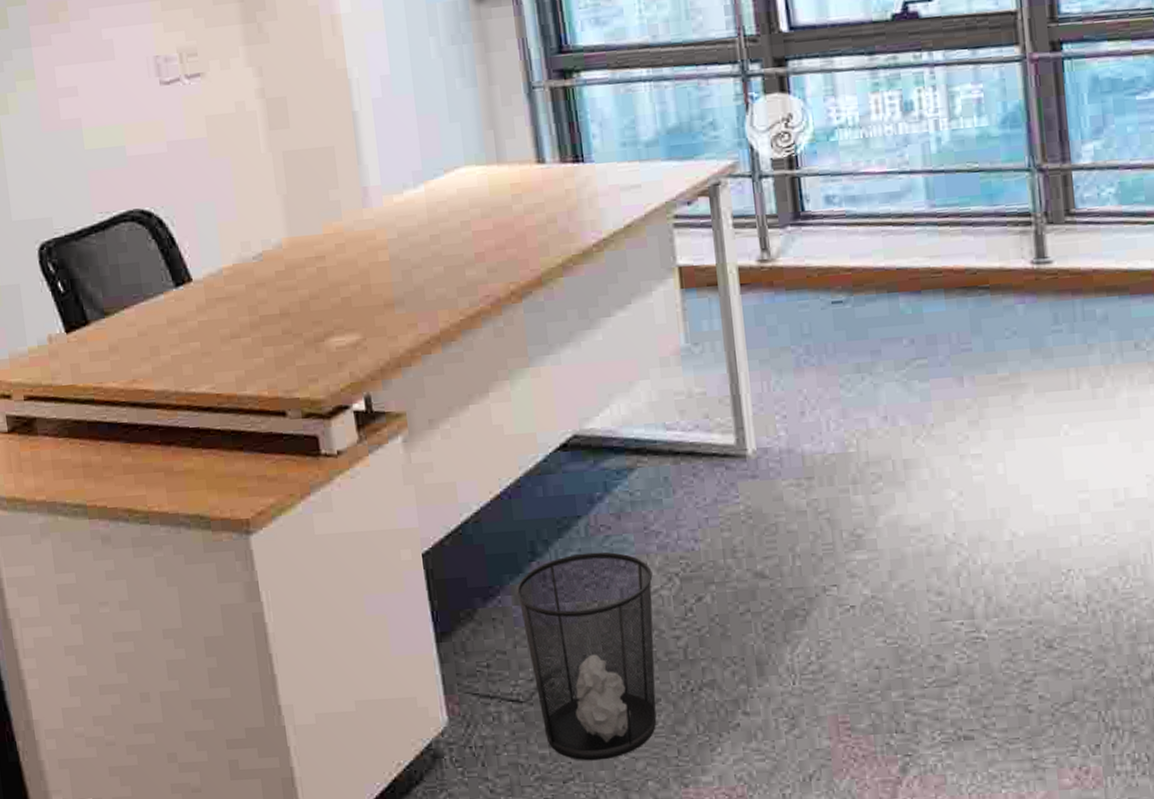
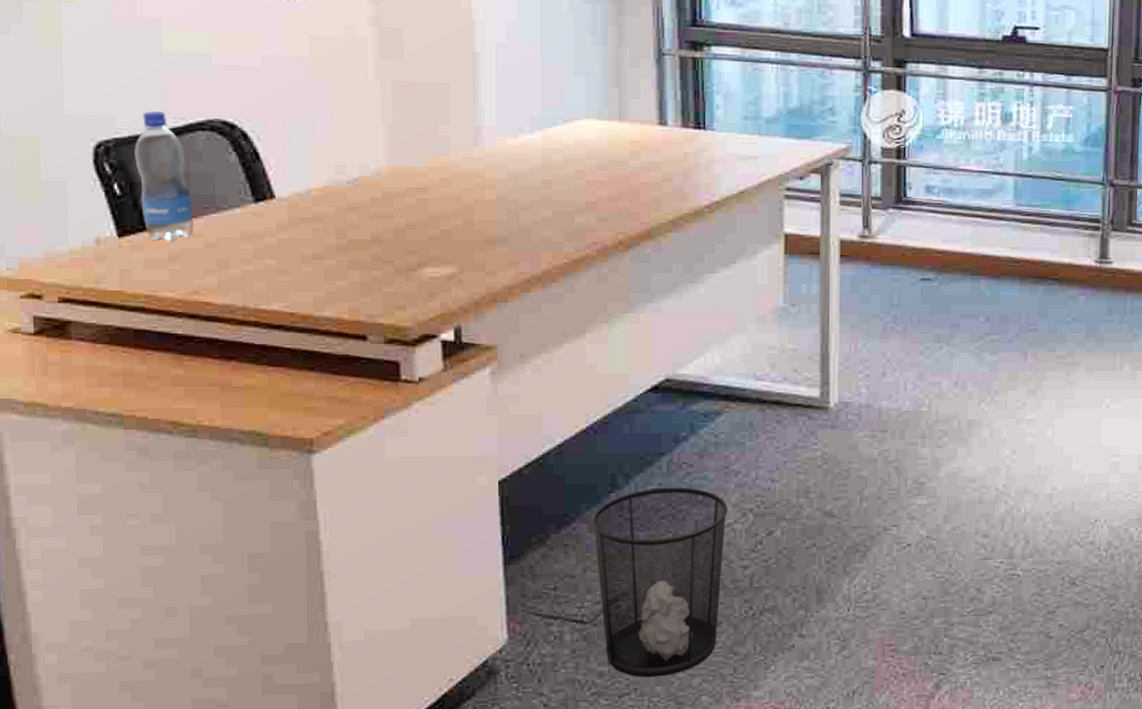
bottle: none [71,208,127,334] -> present [134,111,193,242]

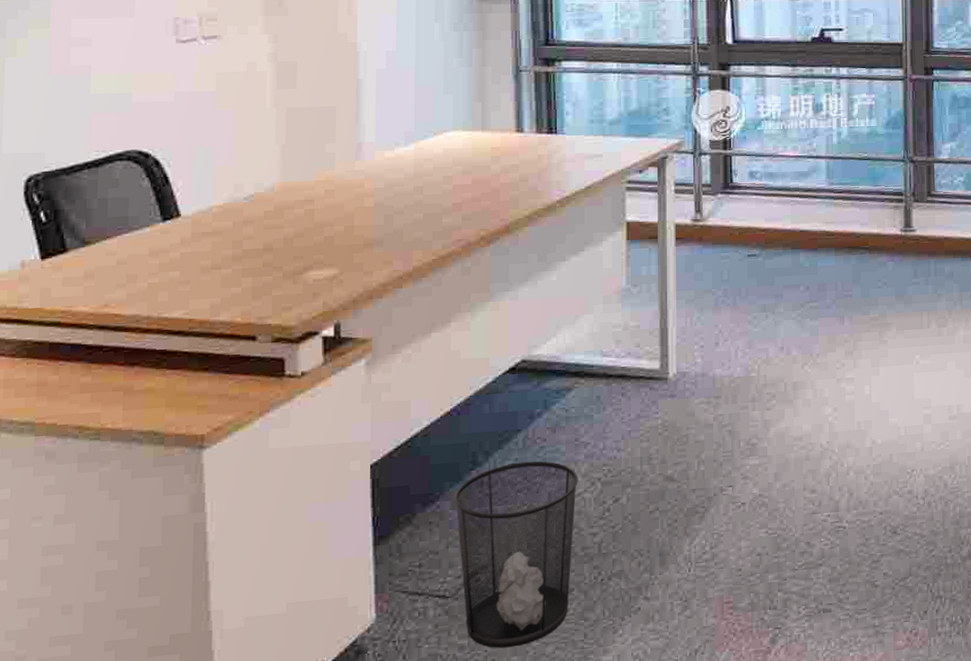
bottle: present [134,111,193,242] -> none [60,146,108,262]

